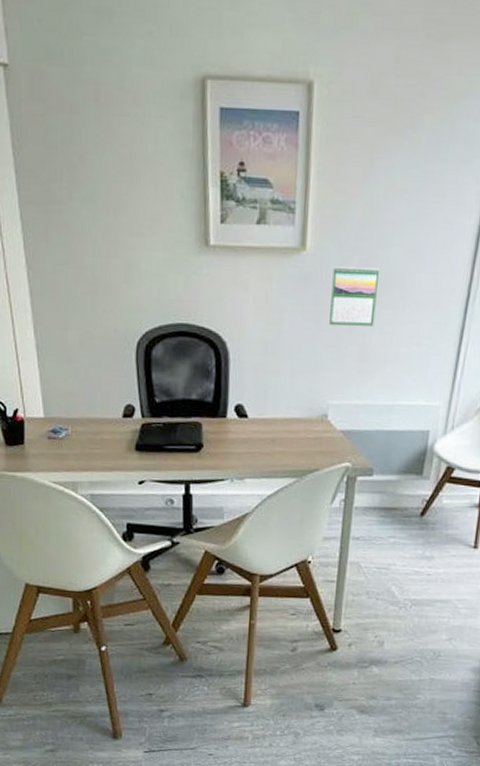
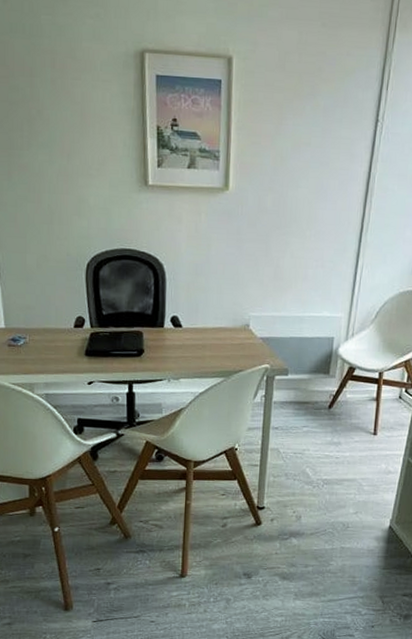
calendar: present [329,266,380,327] -> none [249,203,290,252]

